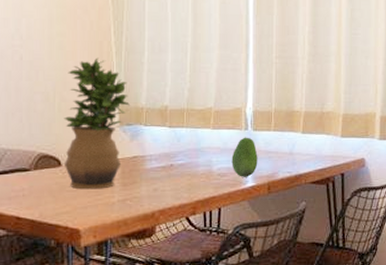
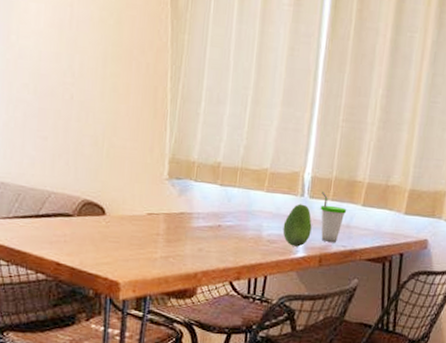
potted plant: present [63,57,130,190] -> none [108,103,181,243]
cup: none [264,123,289,169] -> present [320,191,347,242]

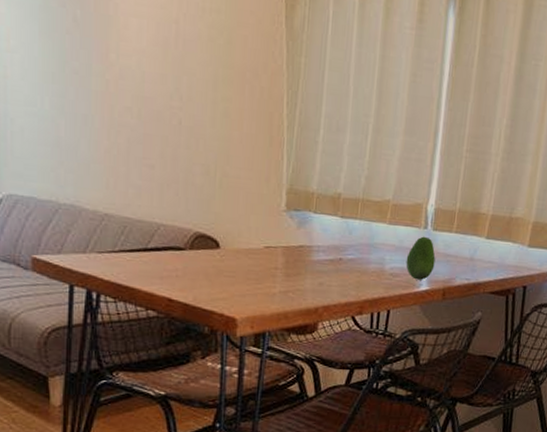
cup: present [320,191,347,242] -> none [444,223,471,275]

